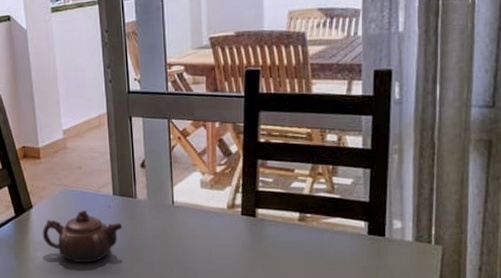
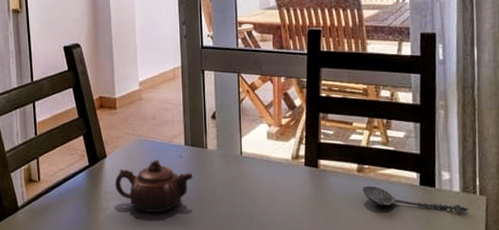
spoon: none [303,235,421,264] -> present [361,185,468,213]

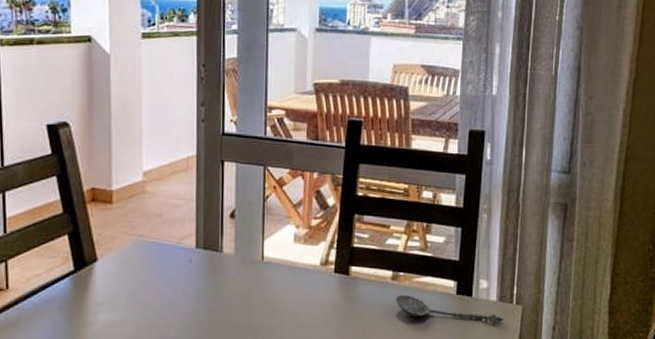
teapot: present [115,160,193,212] -> none [106,265,204,326]

